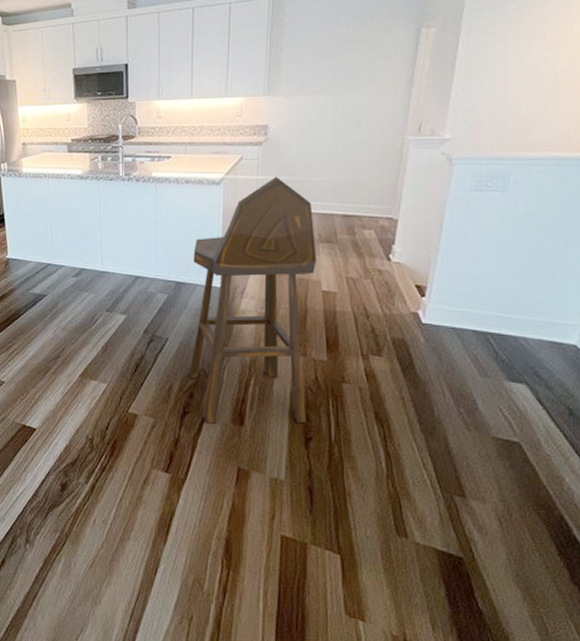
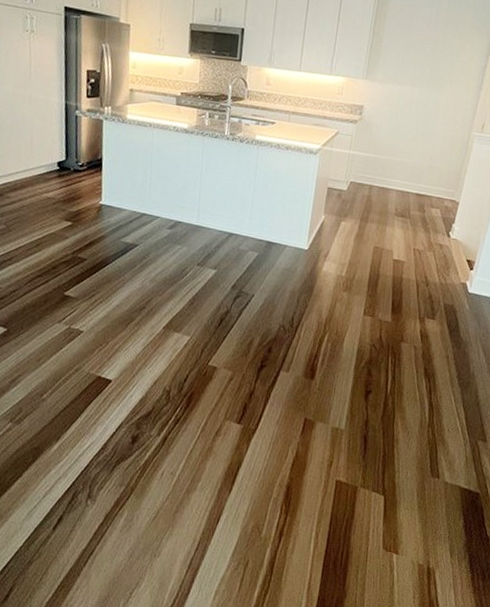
bar stool: present [188,176,317,424] -> none [269,152,393,378]

